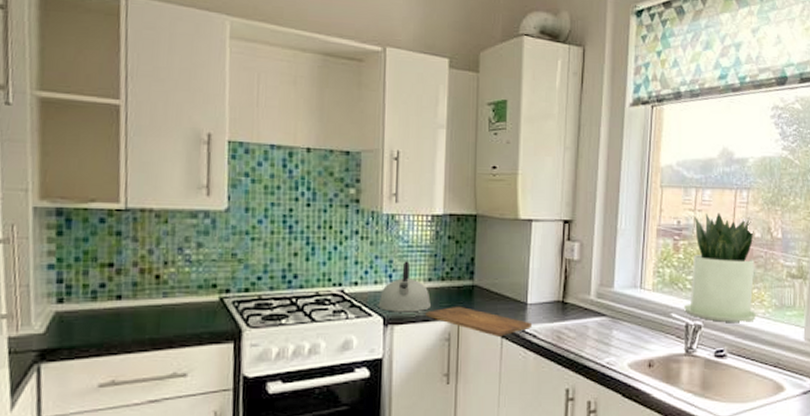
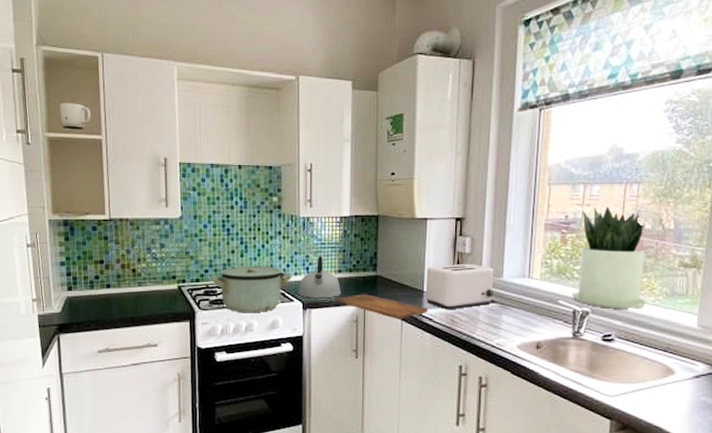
mug: none [58,53,106,91] -> present [59,102,91,130]
cooking pot: none [265,272,371,331] -> present [211,266,292,313]
toaster: none [529,271,605,325] -> present [425,263,494,310]

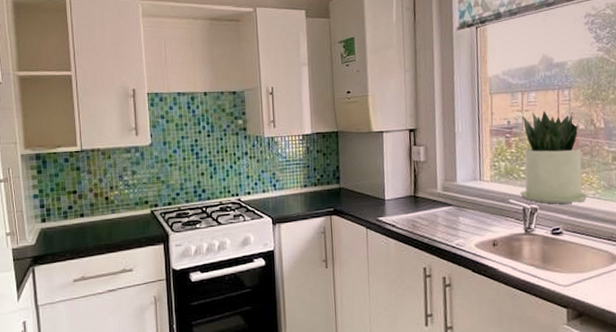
mug: present [59,102,91,130] -> none [28,42,60,68]
cooking pot: present [211,266,292,313] -> none [182,185,261,233]
kettle: present [298,256,342,299] -> none [267,172,309,214]
cutting board: present [337,293,429,319] -> none [304,205,391,228]
toaster: present [425,263,494,310] -> none [386,170,449,216]

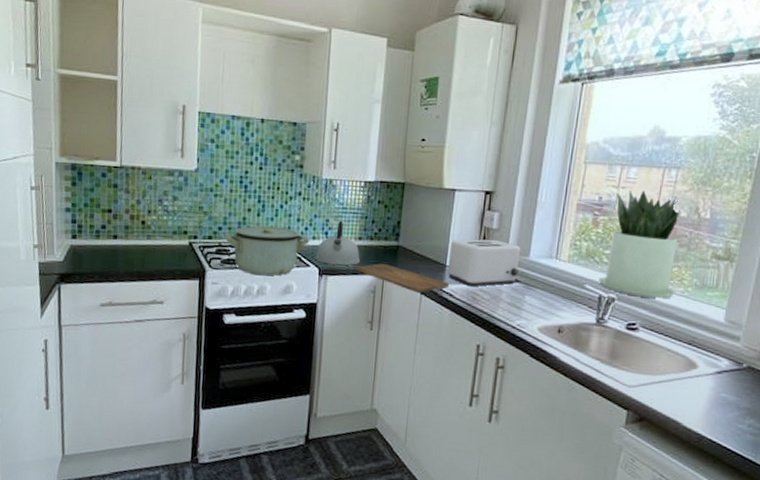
cooking pot: none [182,185,261,233] -> present [224,226,310,276]
kettle: none [267,172,309,214] -> present [315,221,361,266]
cutting board: none [304,205,391,228] -> present [355,263,450,293]
toaster: none [386,170,449,216] -> present [447,239,521,287]

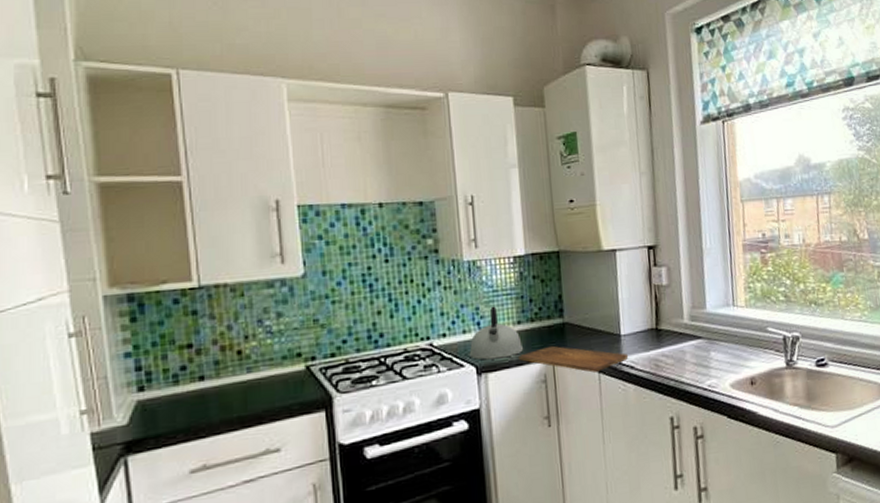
cooking pot: present [224,226,310,276] -> none [351,326,460,391]
toaster: present [447,239,521,287] -> none [621,296,698,354]
planter: present [597,190,680,299] -> none [778,220,855,331]

